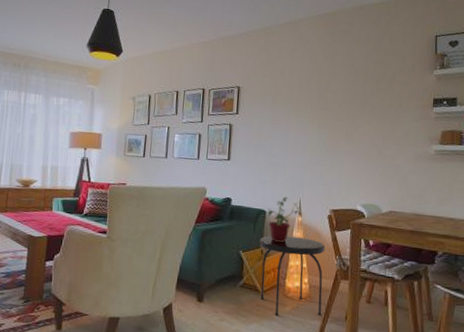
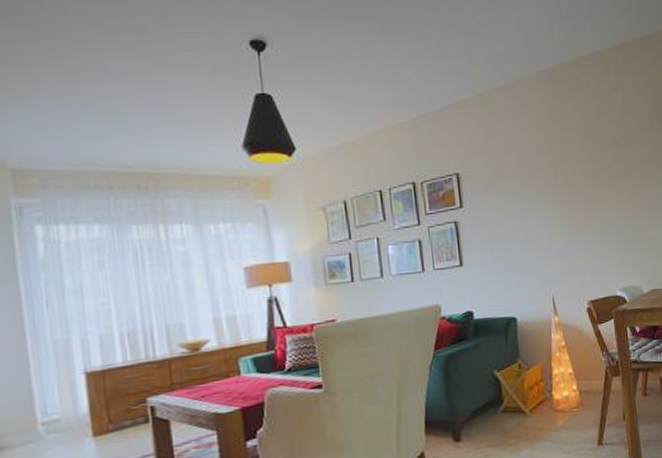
side table: present [259,236,326,316] -> none [515,339,598,435]
potted plant: present [265,196,302,242] -> none [516,296,558,351]

